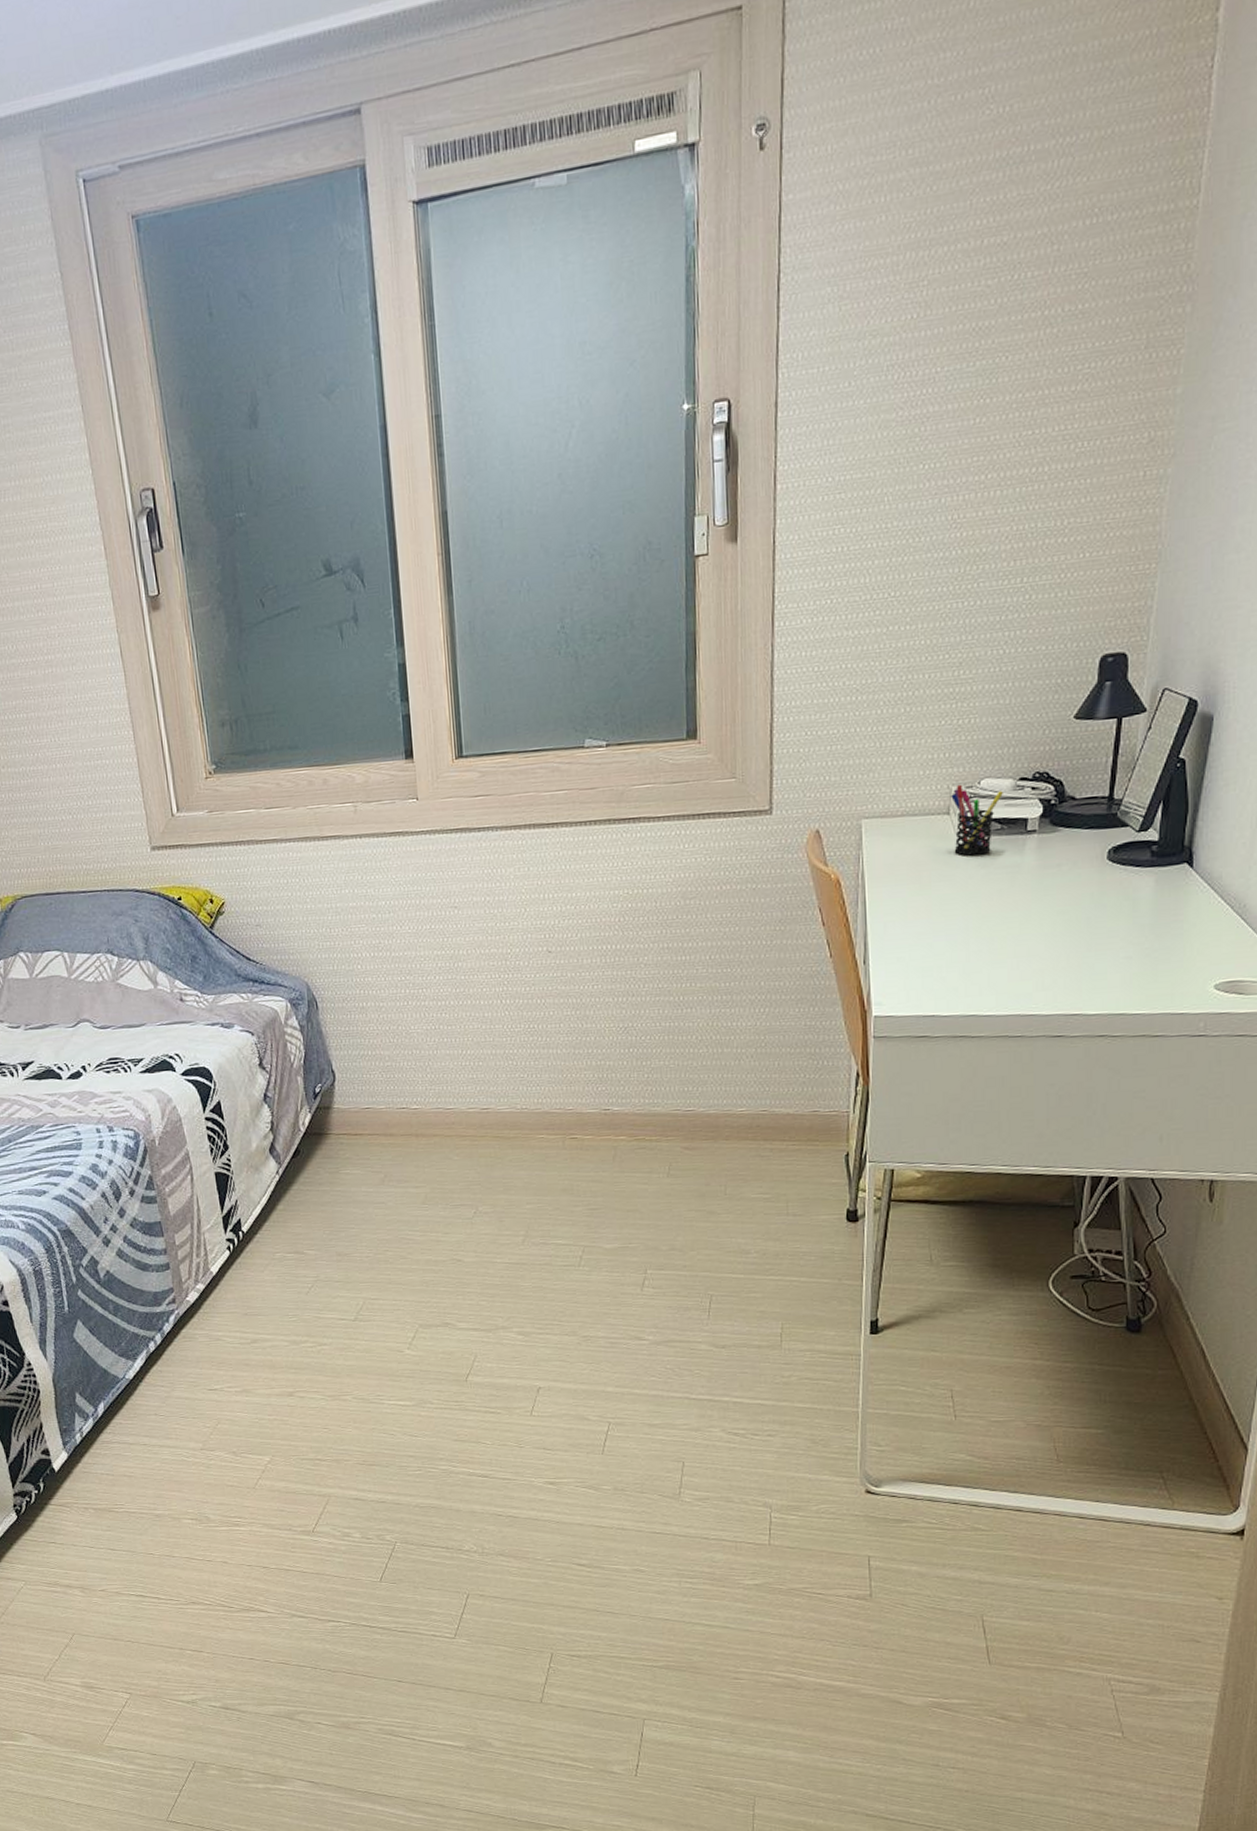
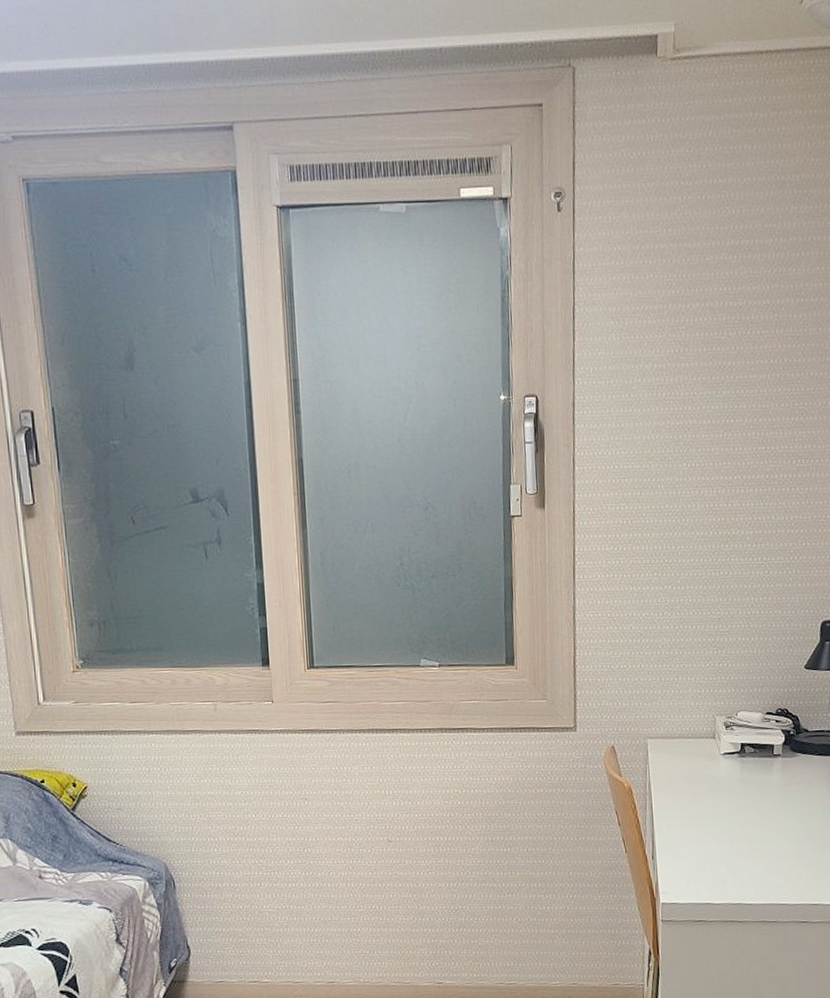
pen holder: present [951,784,1003,856] -> none [716,715,755,773]

